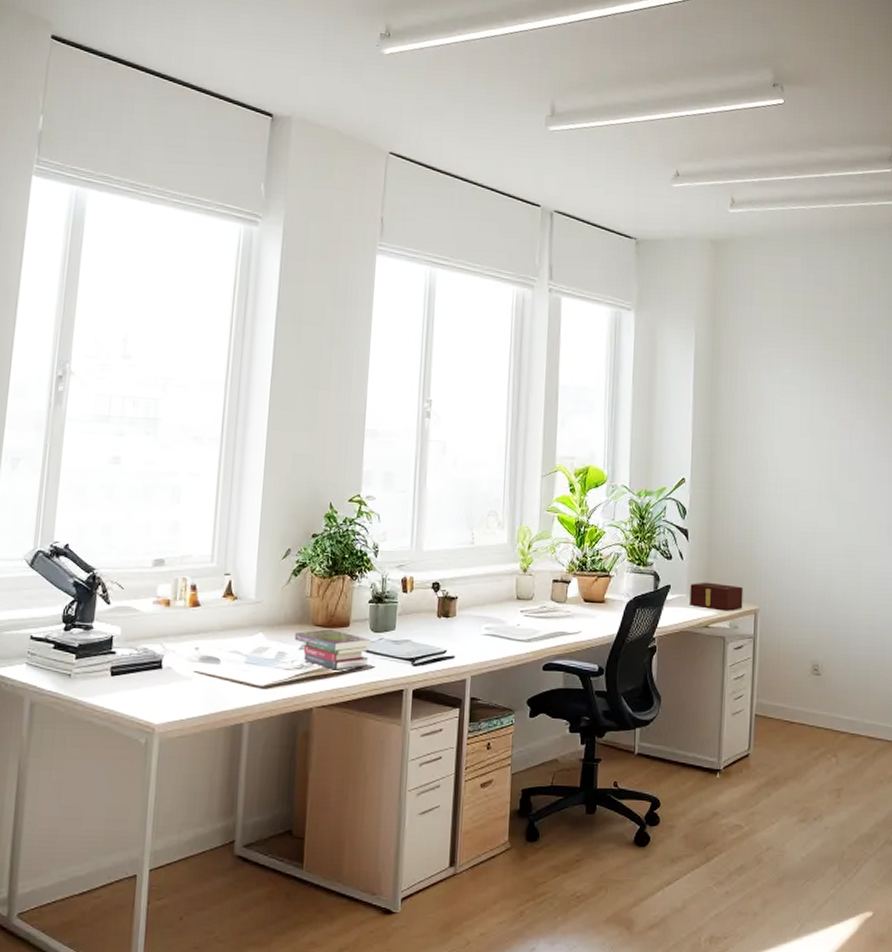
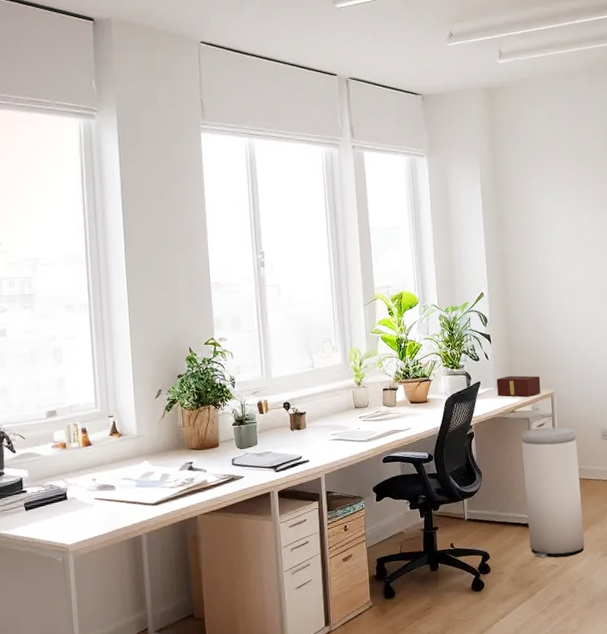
books: present [294,629,372,671] -> none [174,451,239,484]
pedal bin: none [711,650,781,817] -> present [521,427,584,559]

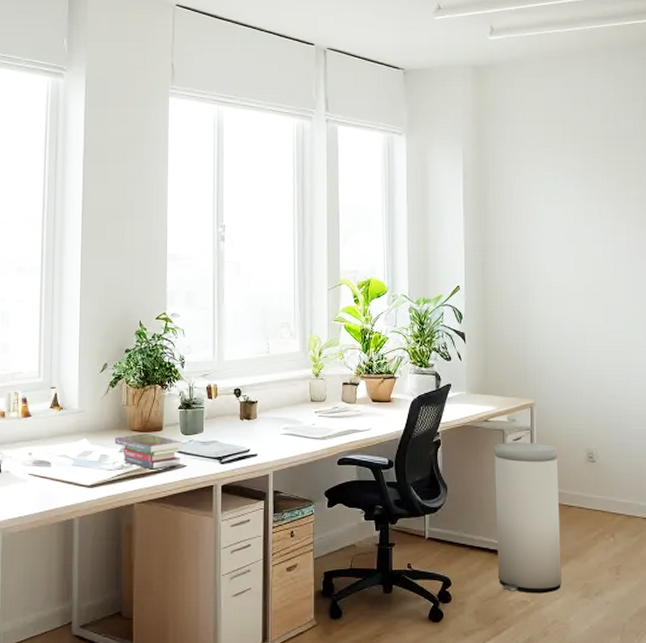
books: none [174,451,239,484] -> present [114,434,183,470]
storage box: present [496,375,541,397] -> none [469,380,519,406]

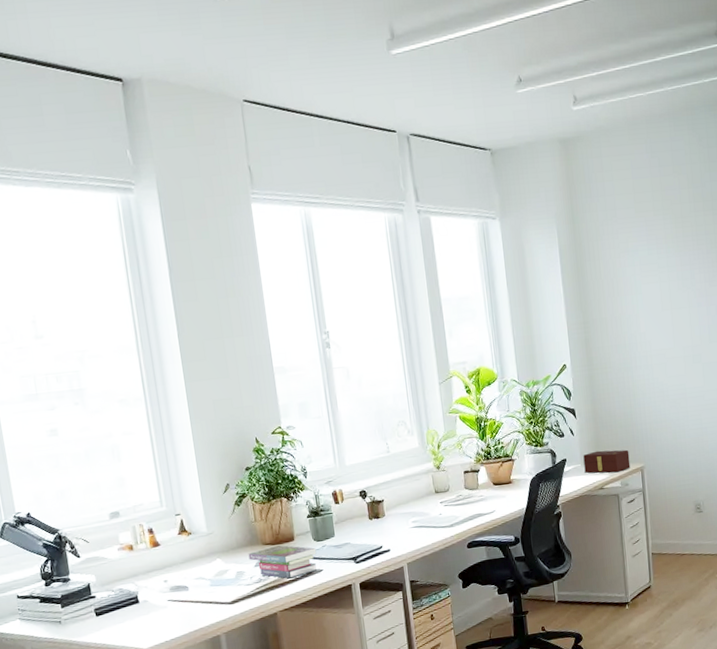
storage box: none [469,380,519,406] -> present [583,449,631,473]
pedal bin: present [494,442,561,594] -> none [611,502,680,637]

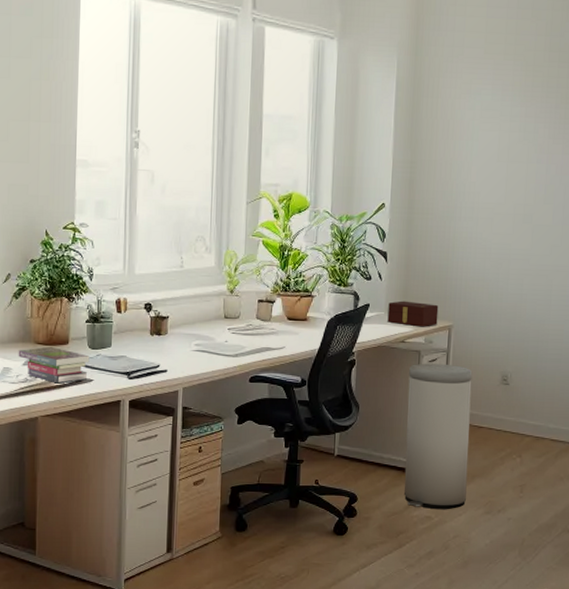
pedal bin: none [611,502,680,637] -> present [404,363,473,510]

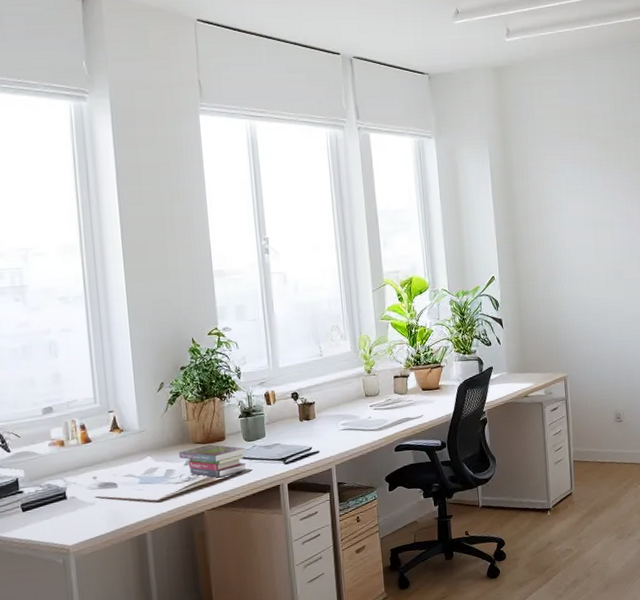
storage box: present [387,300,439,327] -> none [509,359,554,382]
pedal bin: present [404,363,473,510] -> none [535,410,600,543]

